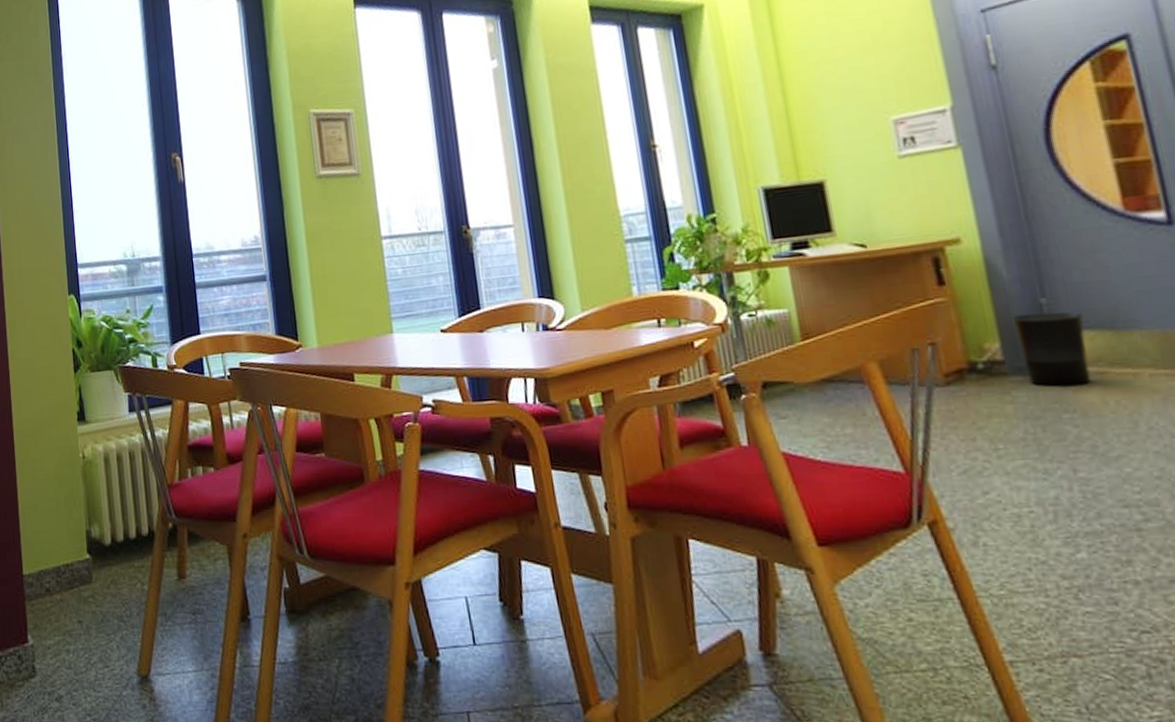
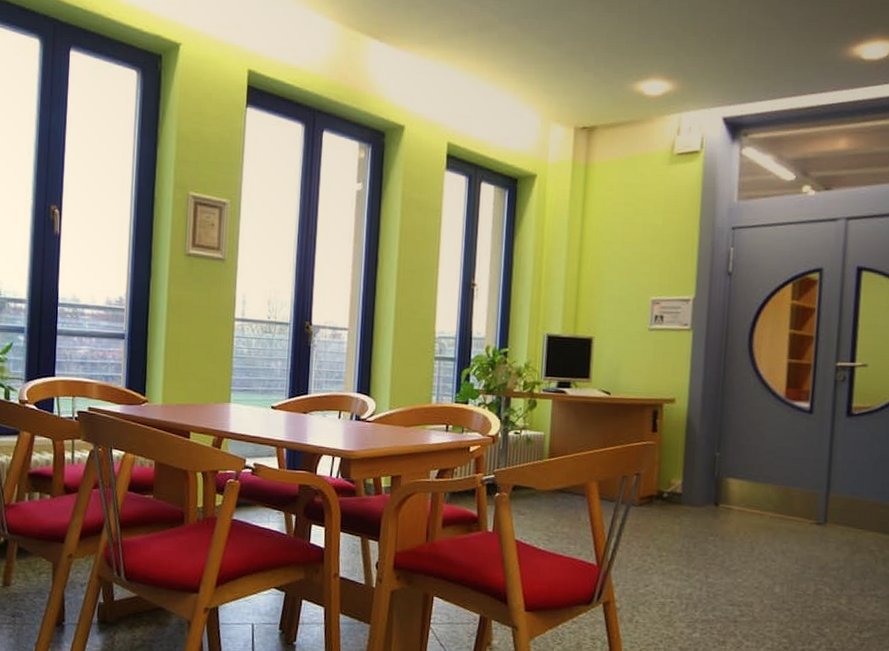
waste bin: present [1012,312,1092,387] -> none [694,462,740,518]

